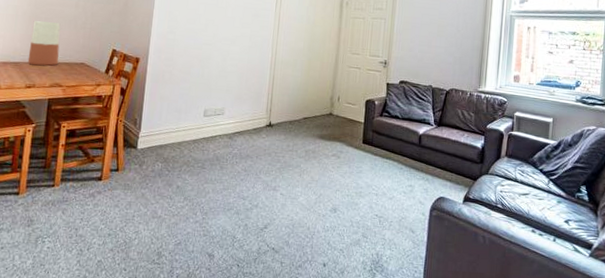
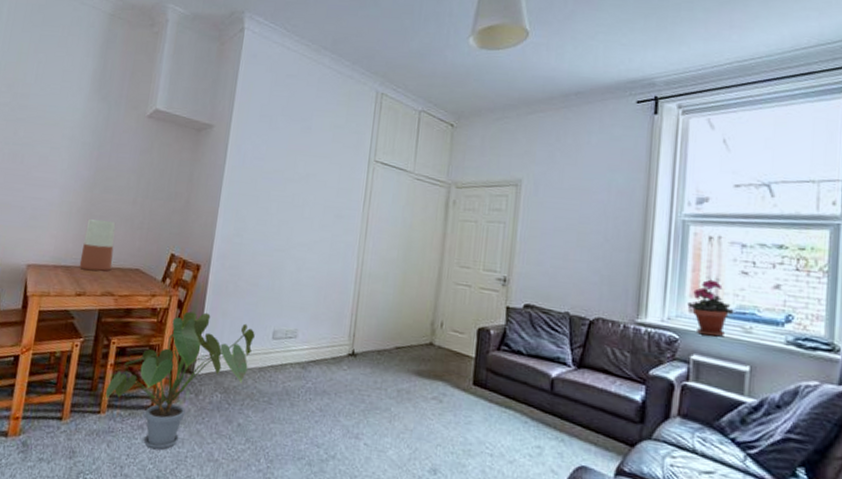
house plant: none [58,97,189,213] -> present [105,311,255,450]
potted plant: none [513,58,543,99] -> present [687,279,734,337]

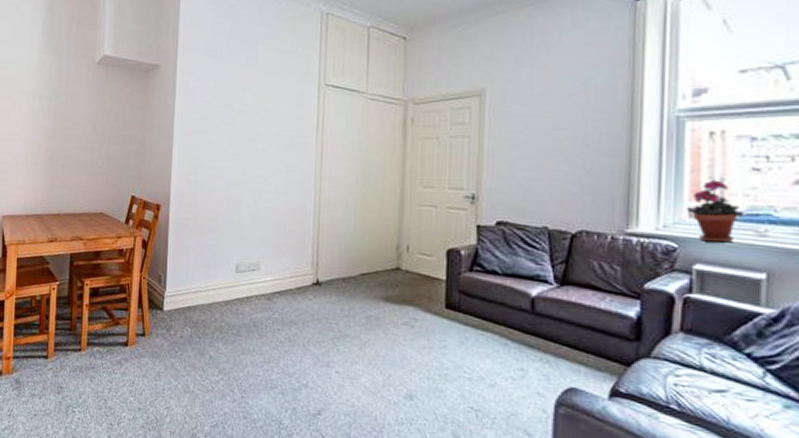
vase: present [79,219,116,272] -> none [48,169,78,218]
house plant: present [105,311,255,450] -> none [84,250,218,384]

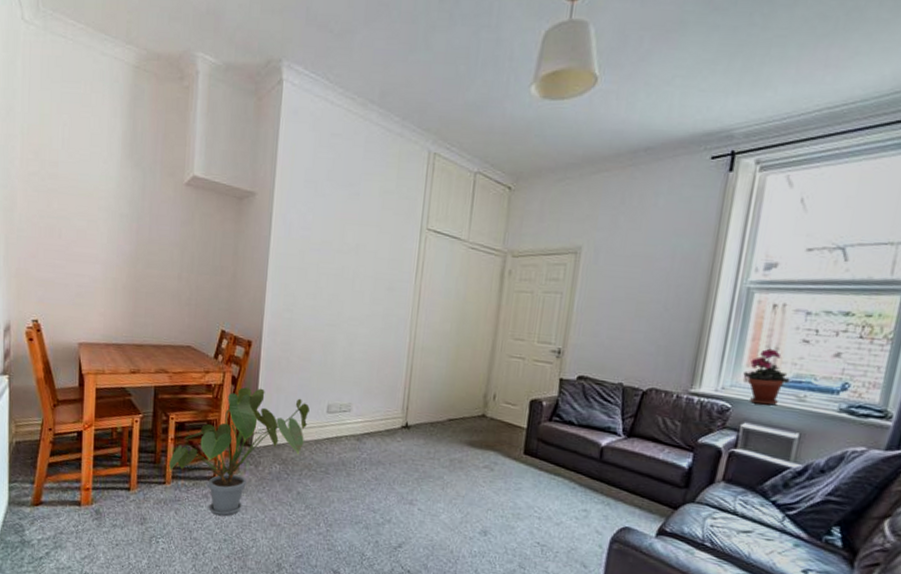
house plant: none [84,250,218,384] -> present [169,387,310,516]

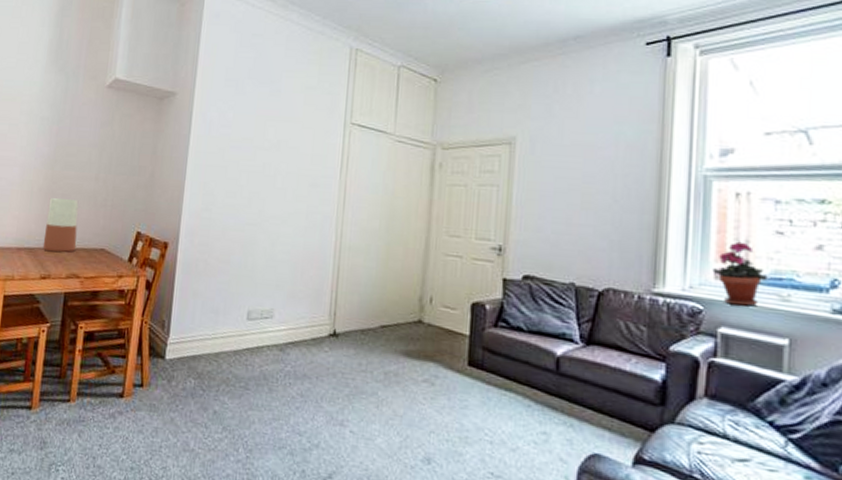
vase: none [130,296,163,350] -> present [42,198,79,253]
house plant: present [169,387,310,516] -> none [74,292,228,440]

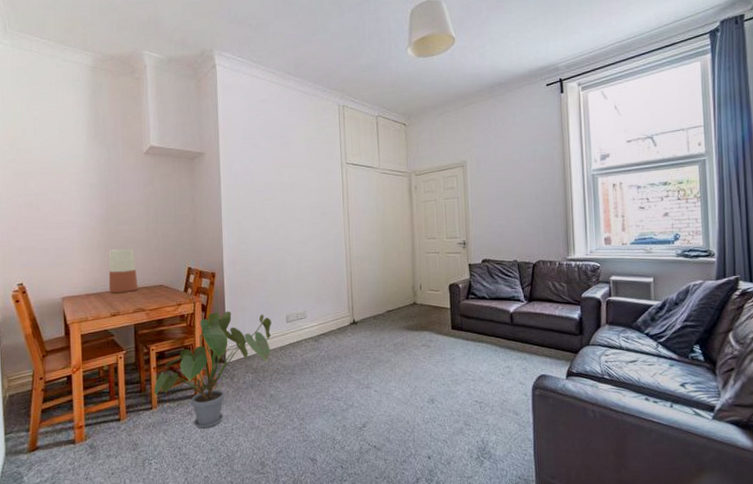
house plant: none [74,292,228,440] -> present [154,311,271,429]
potted plant: present [712,241,768,307] -> none [603,217,637,260]

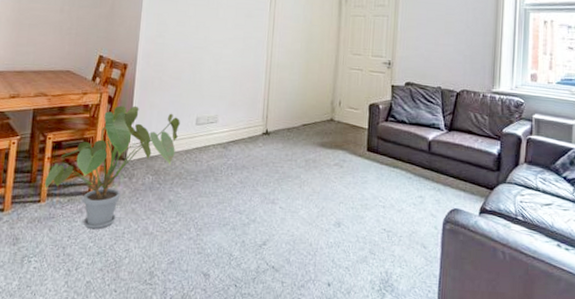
vase: present [108,249,138,294] -> none [11,27,45,75]

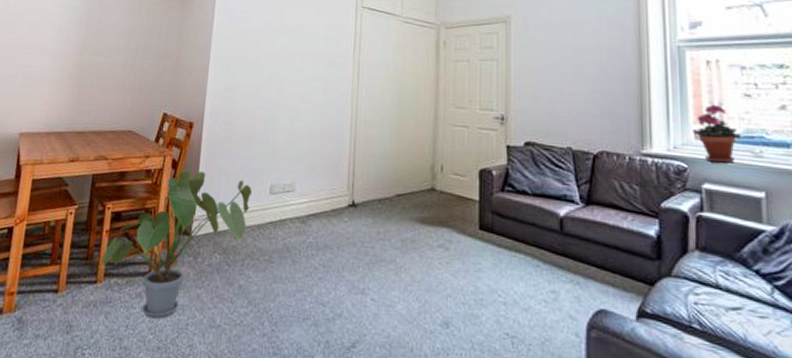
potted plant: none [530,54,564,99] -> present [692,104,742,163]

